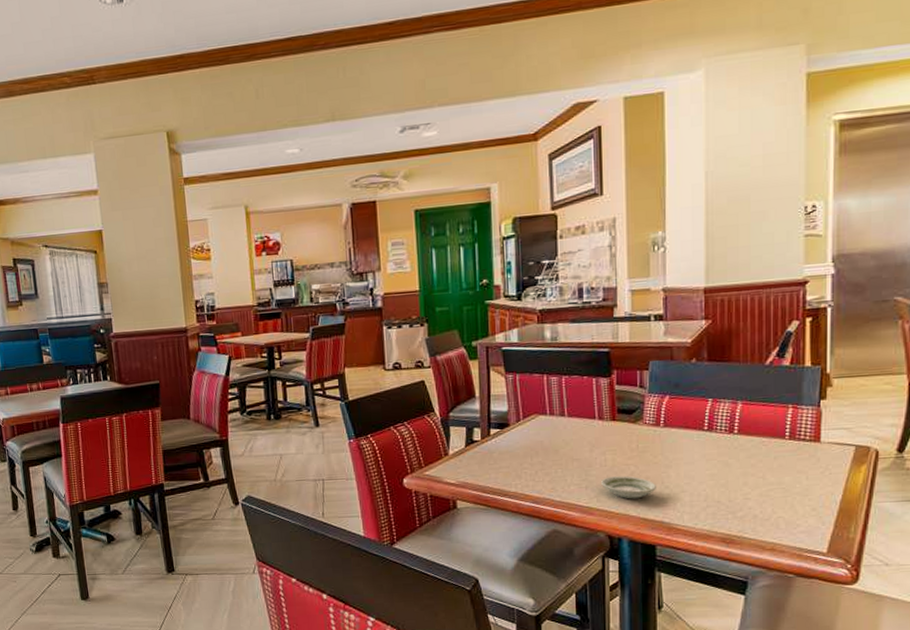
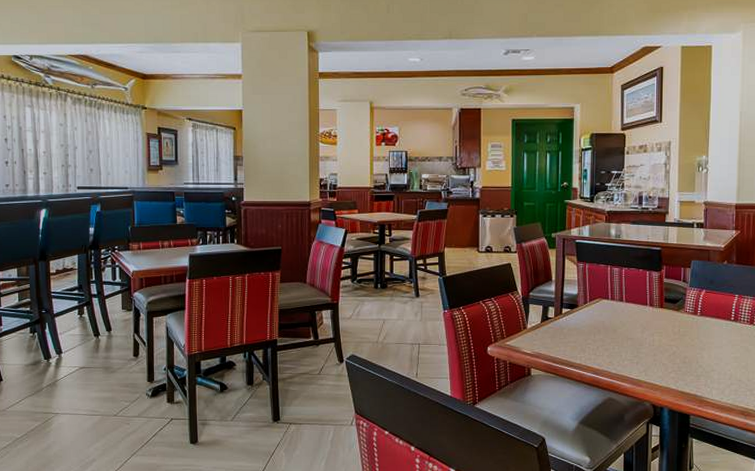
saucer: present [600,476,656,499] -> none [648,355,692,375]

